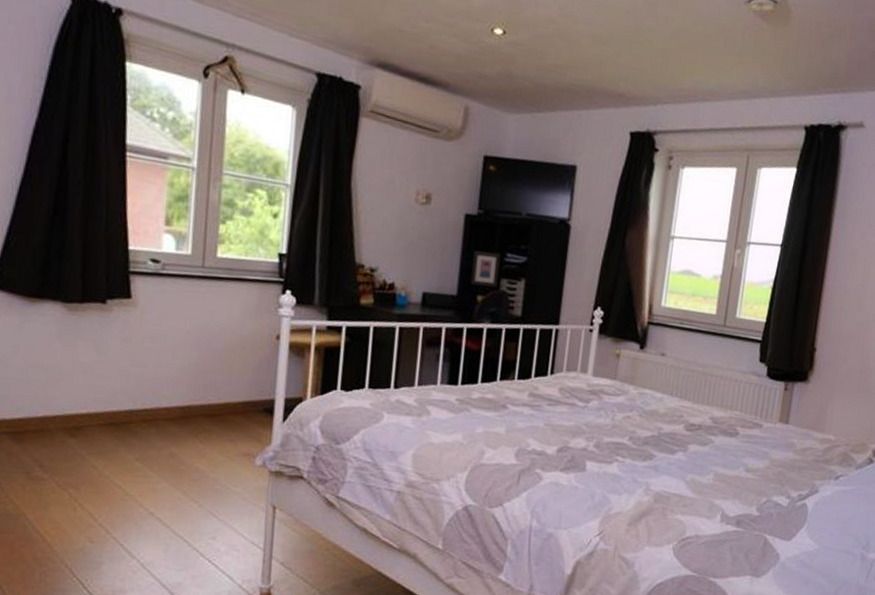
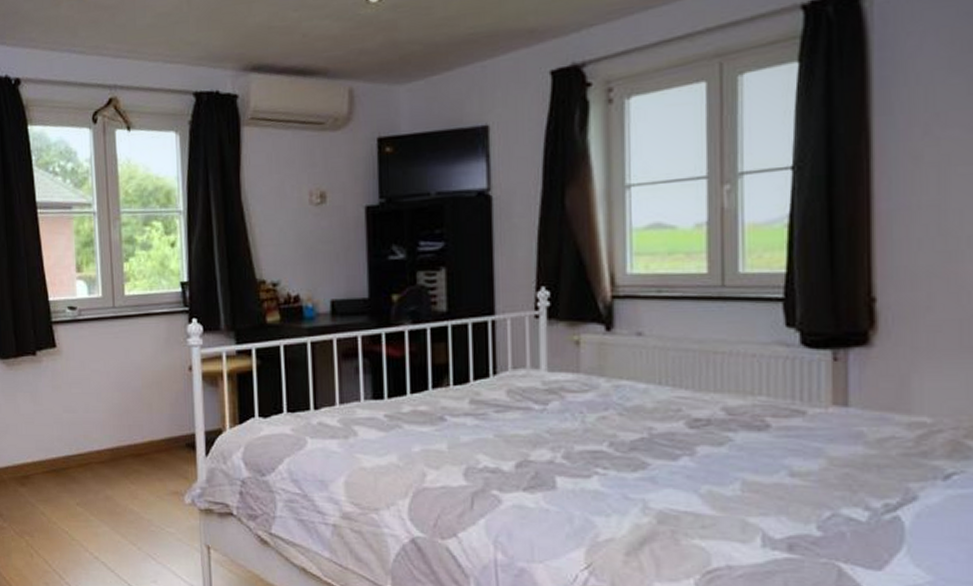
picture frame: present [470,251,501,288] -> none [381,243,414,285]

